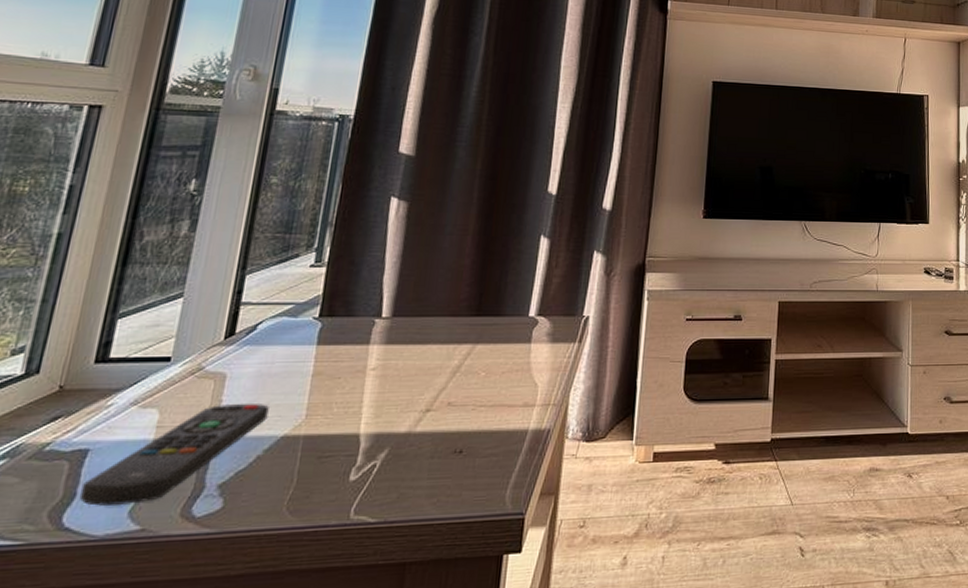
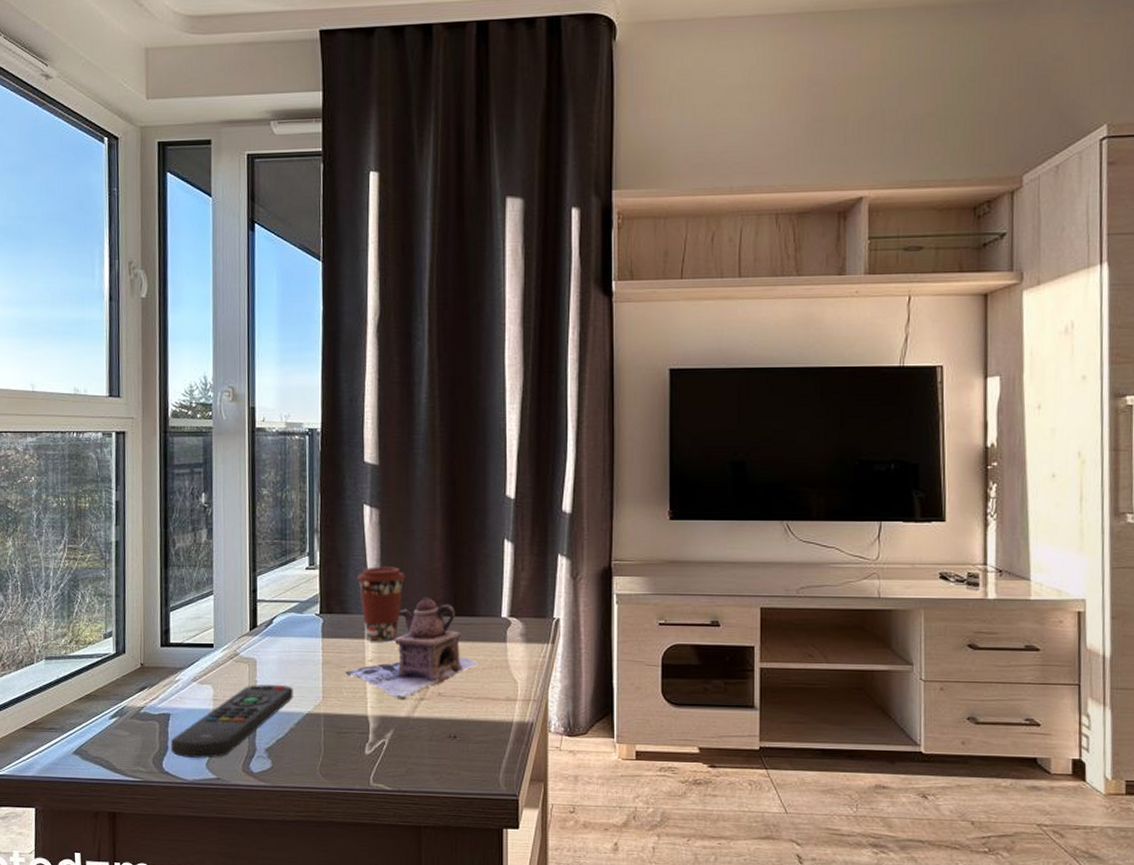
teapot: none [339,296,499,414] -> present [345,597,479,701]
coffee cup: none [370,262,429,348] -> present [356,565,406,642]

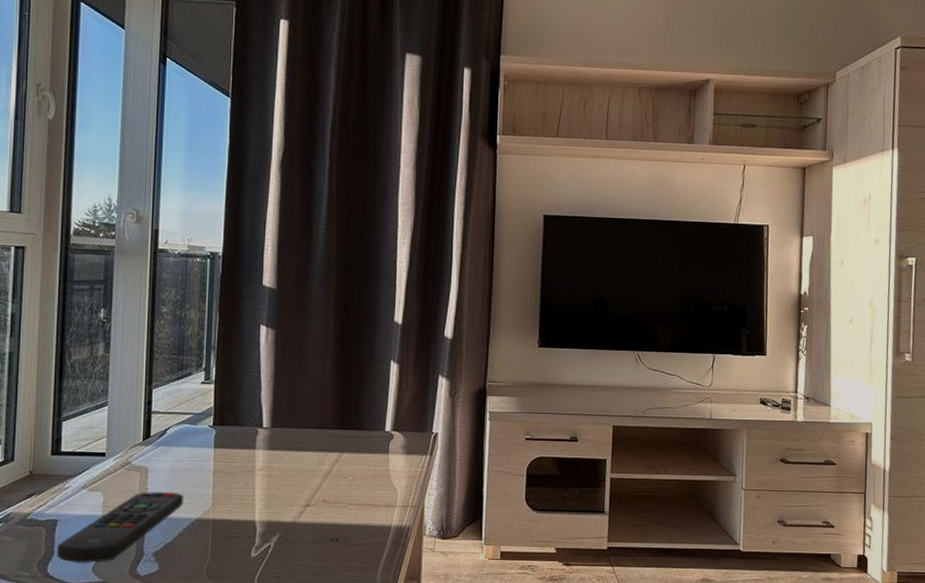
teapot: present [345,597,479,701] -> none [235,411,363,507]
coffee cup: present [356,565,406,642] -> none [250,382,298,453]

